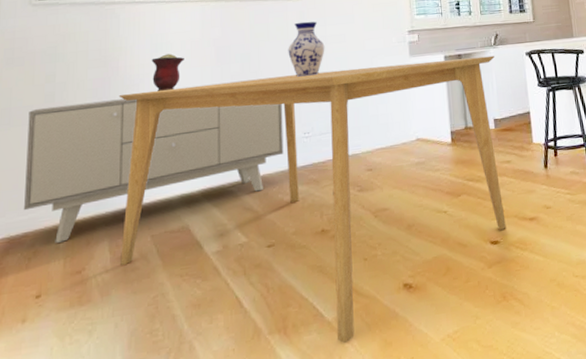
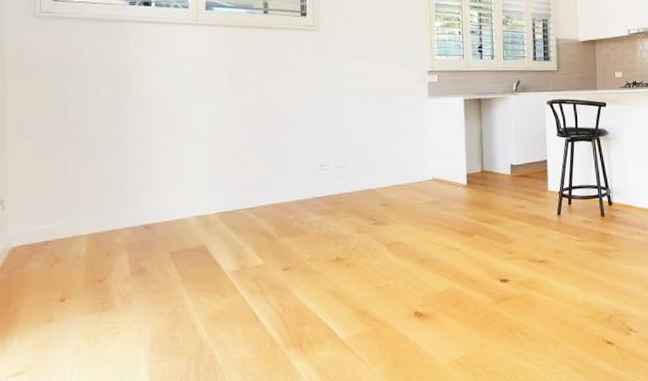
sideboard: present [24,98,284,243] -> none [41,119,299,253]
dining table: present [118,55,506,343] -> none [131,102,516,360]
vase: present [151,53,184,91] -> none [164,77,198,114]
vase: present [288,21,325,77] -> none [304,54,342,110]

